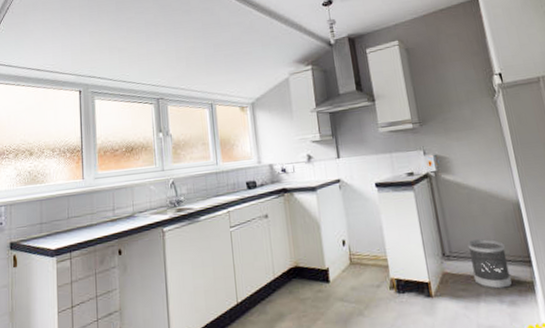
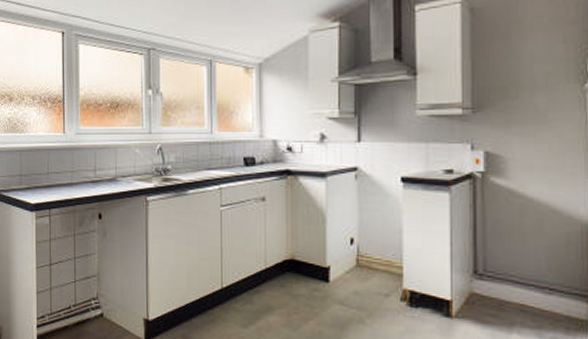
wastebasket: present [467,238,512,289] -> none [509,259,558,322]

